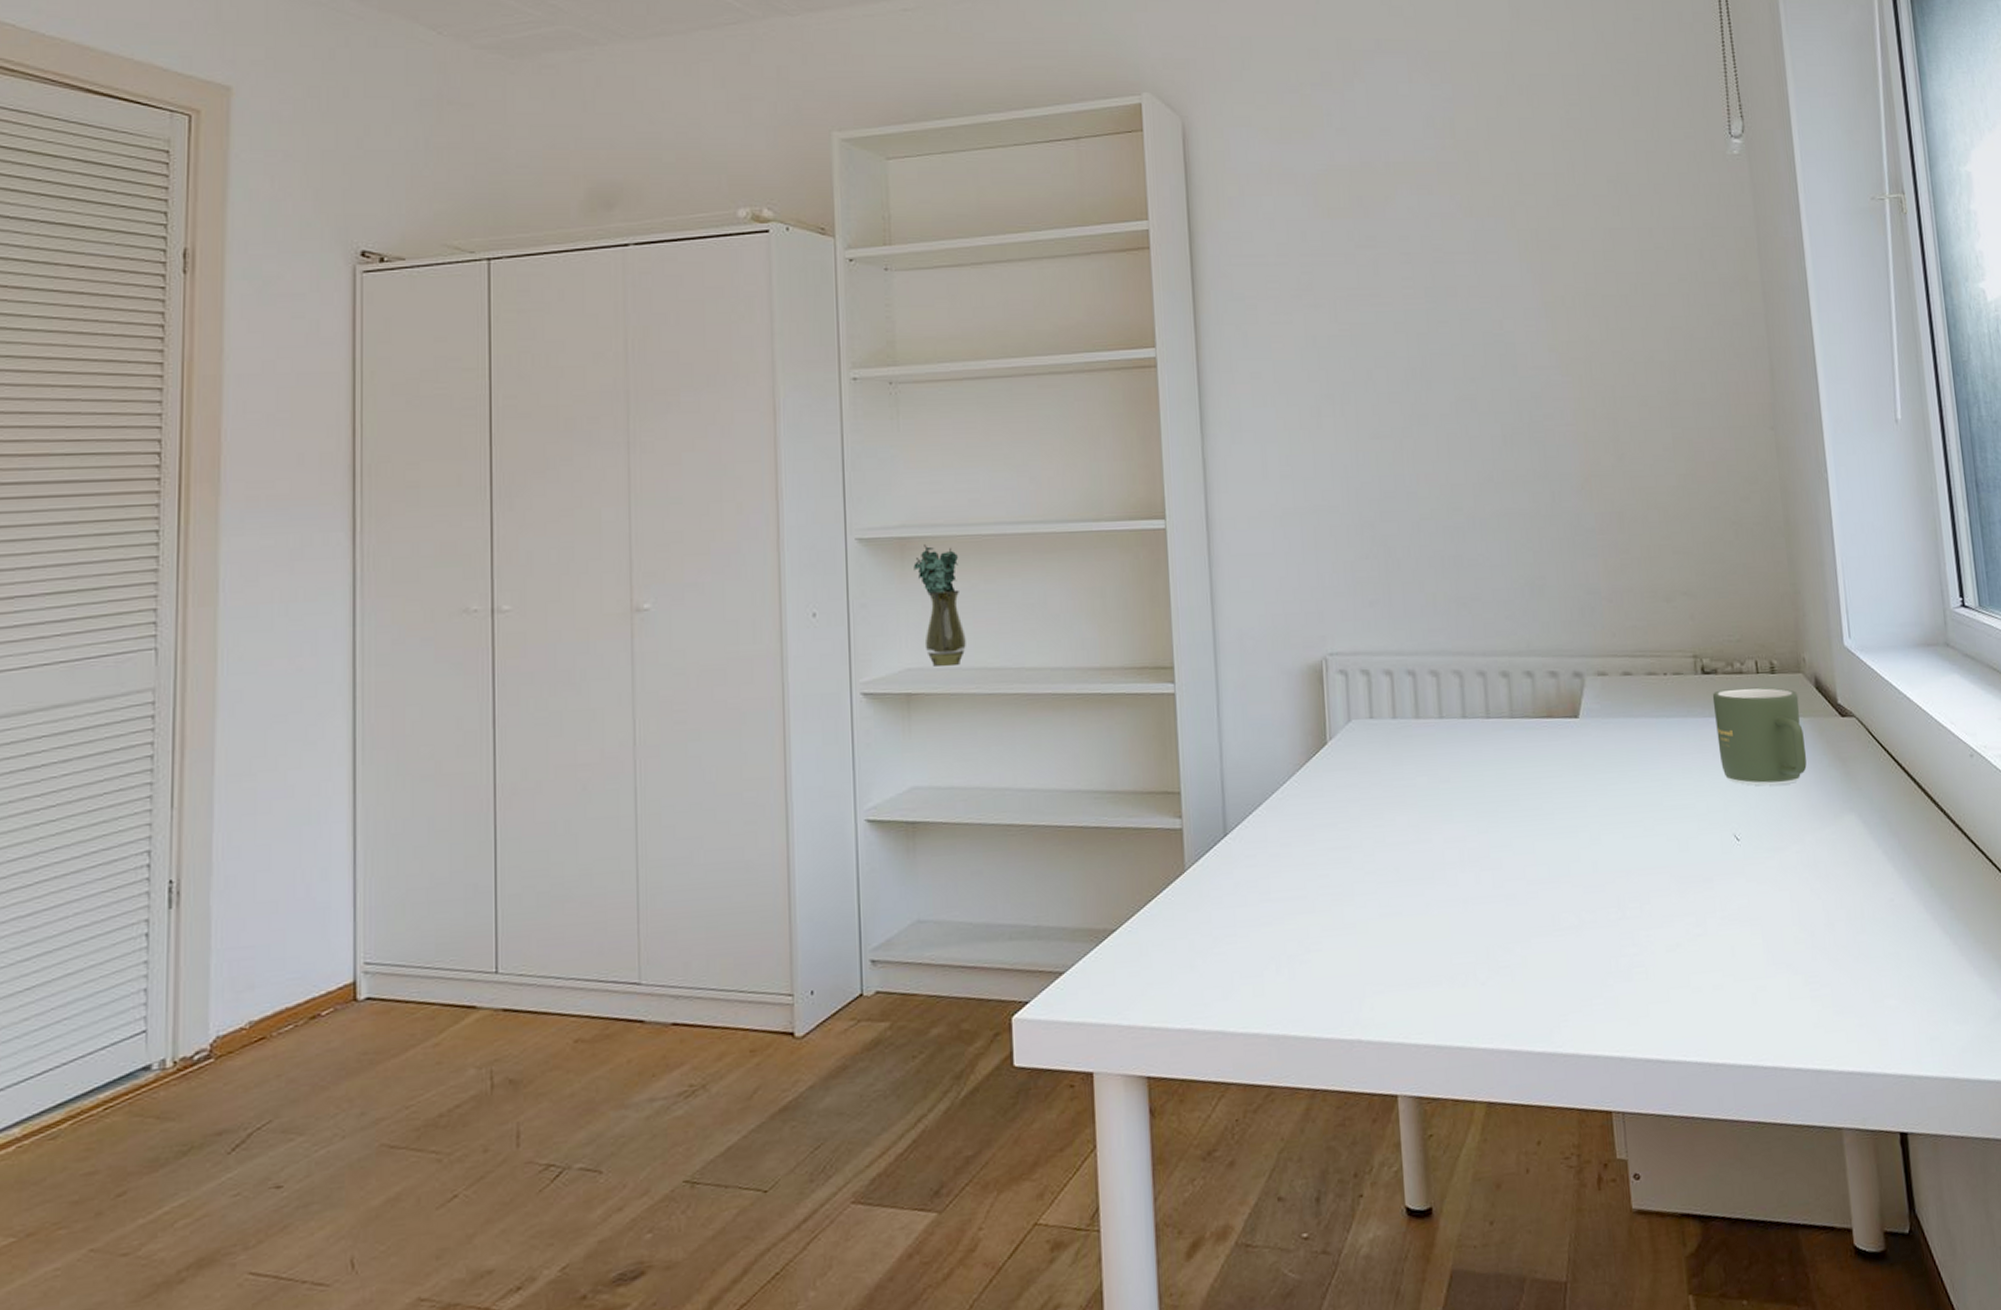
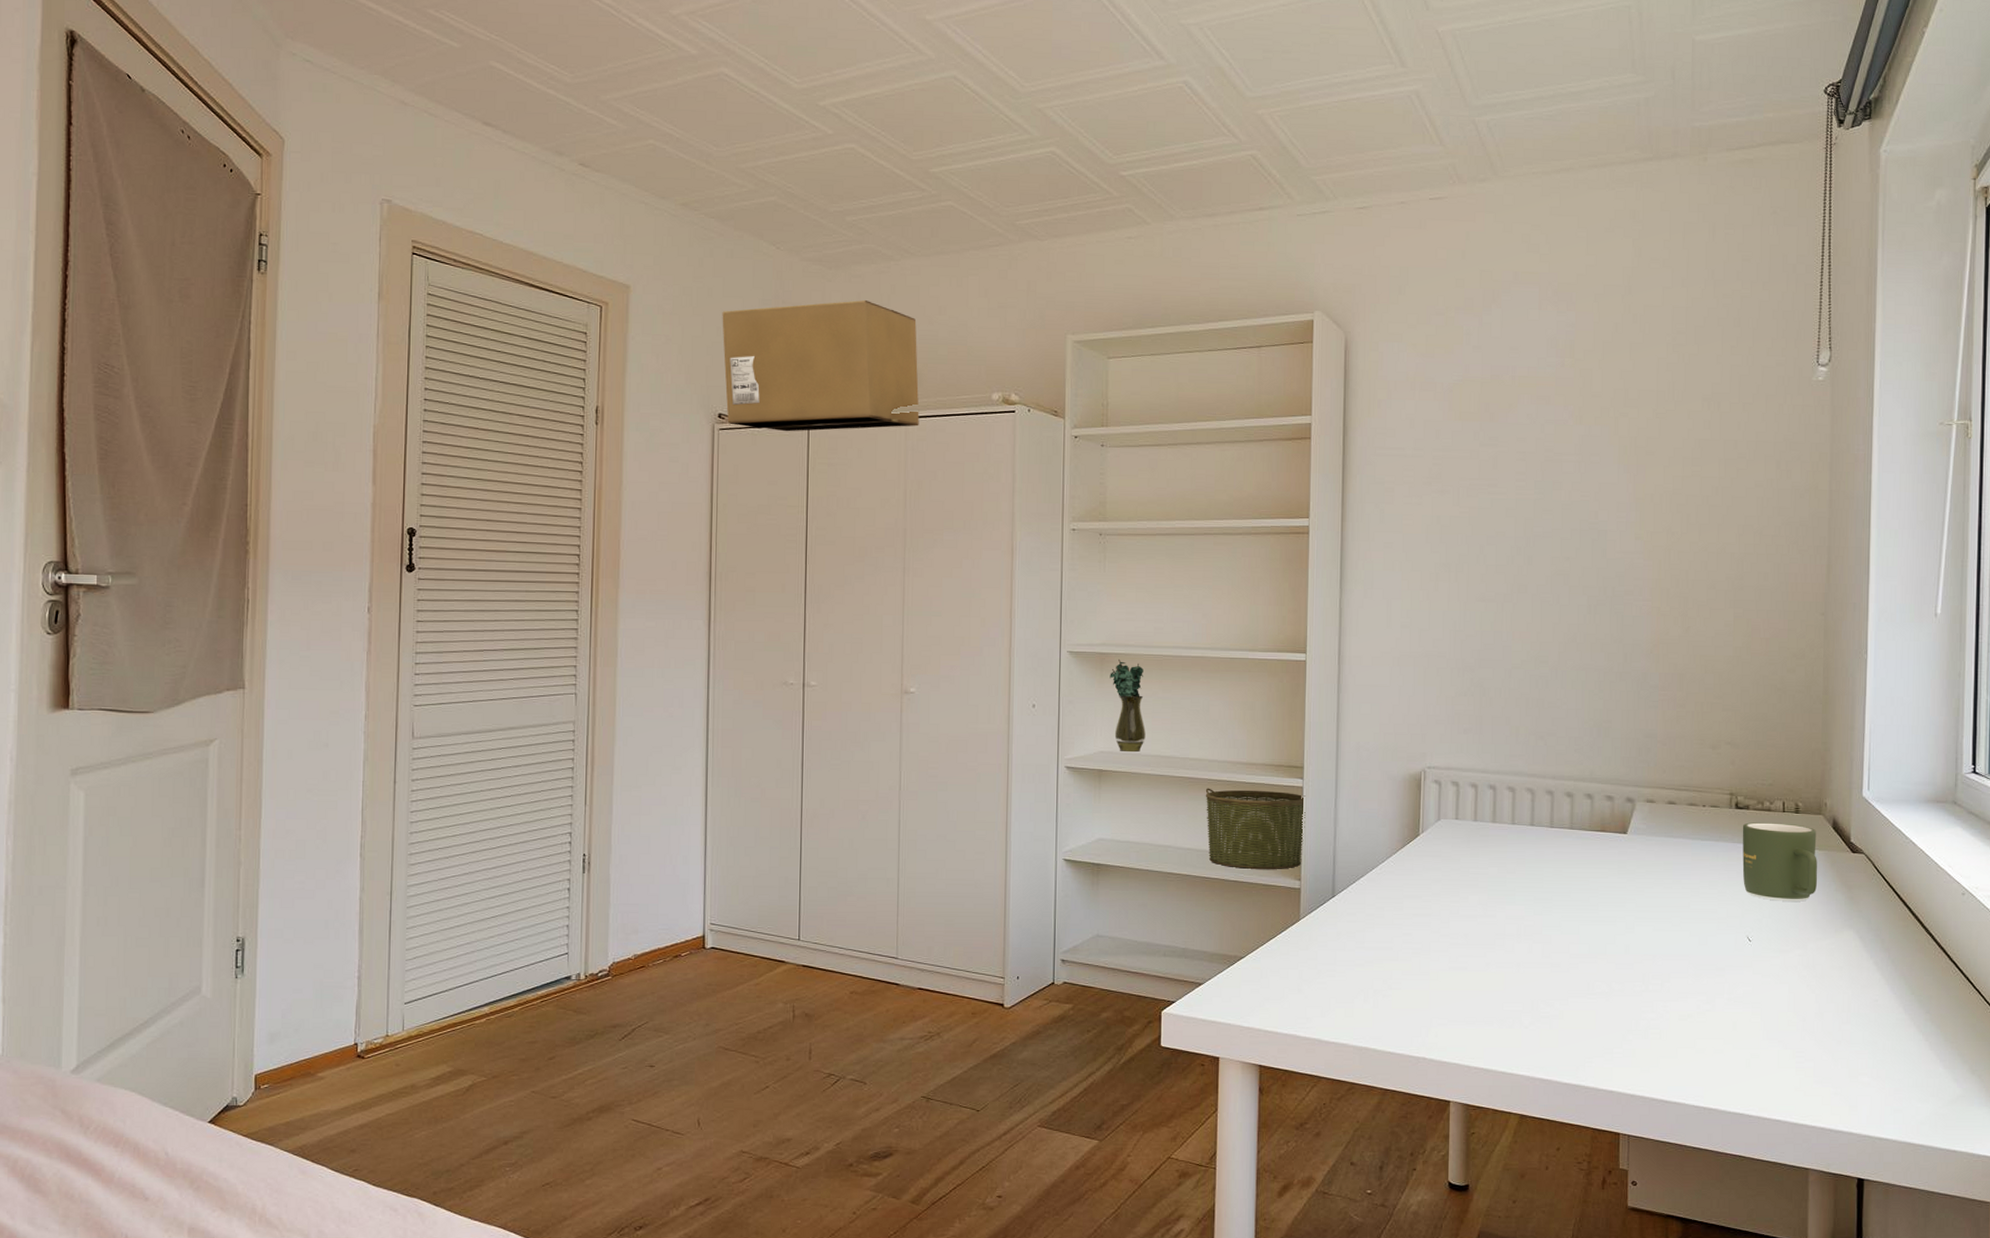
box: none [363,97,641,271] -> present [722,300,919,432]
basket: none [1049,702,1182,810] -> present [1205,788,1306,869]

